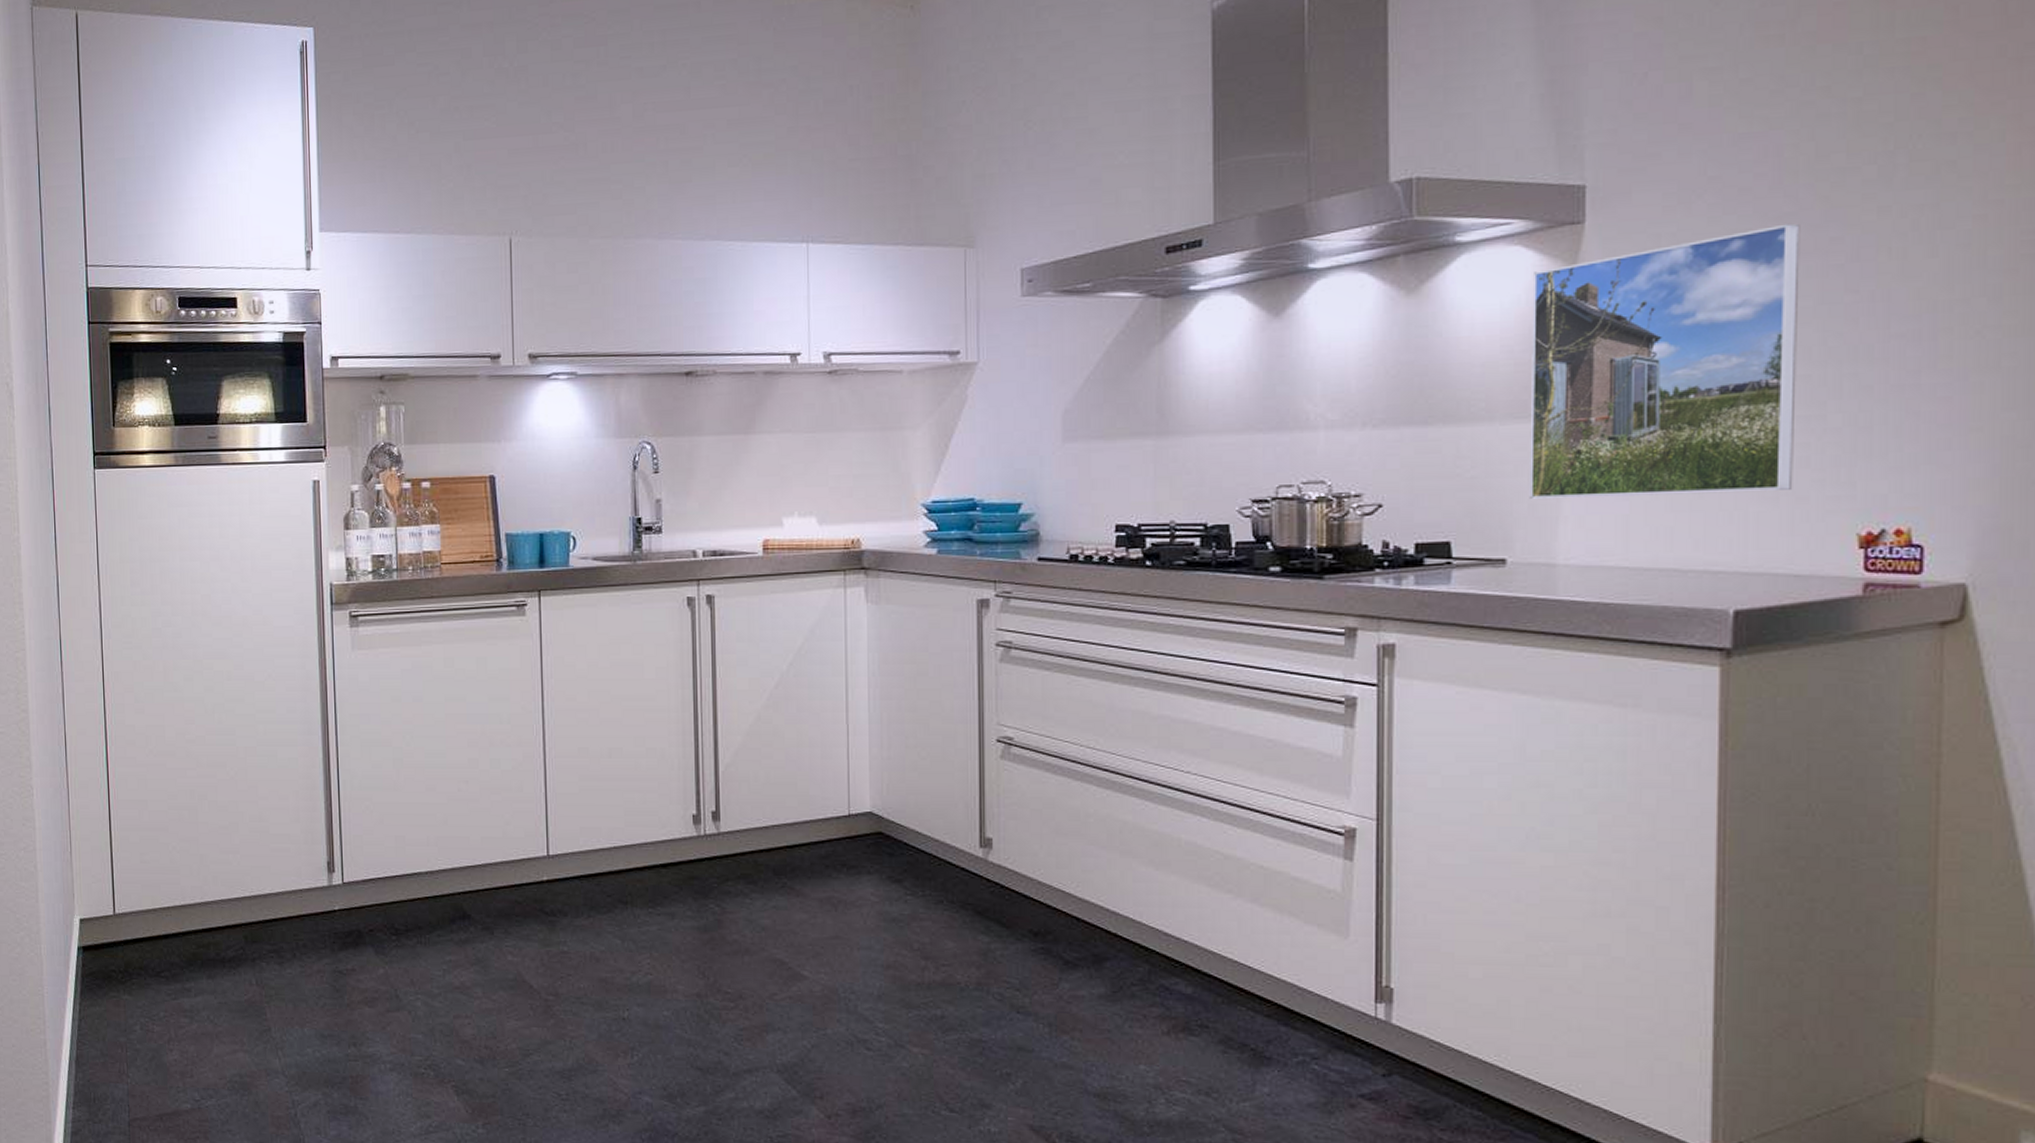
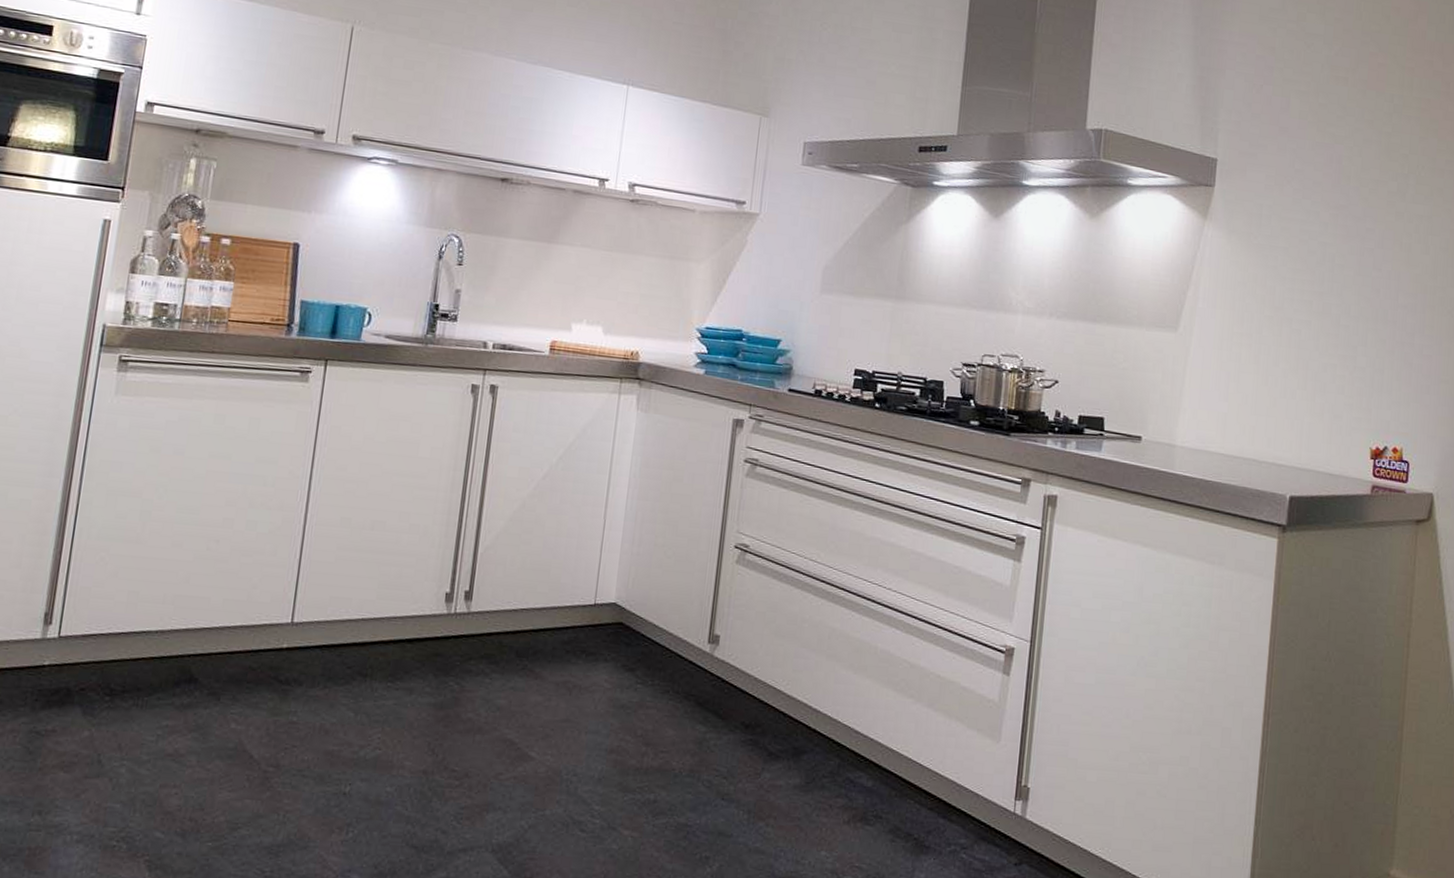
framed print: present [1529,223,1800,499] -> none [1161,212,1349,409]

